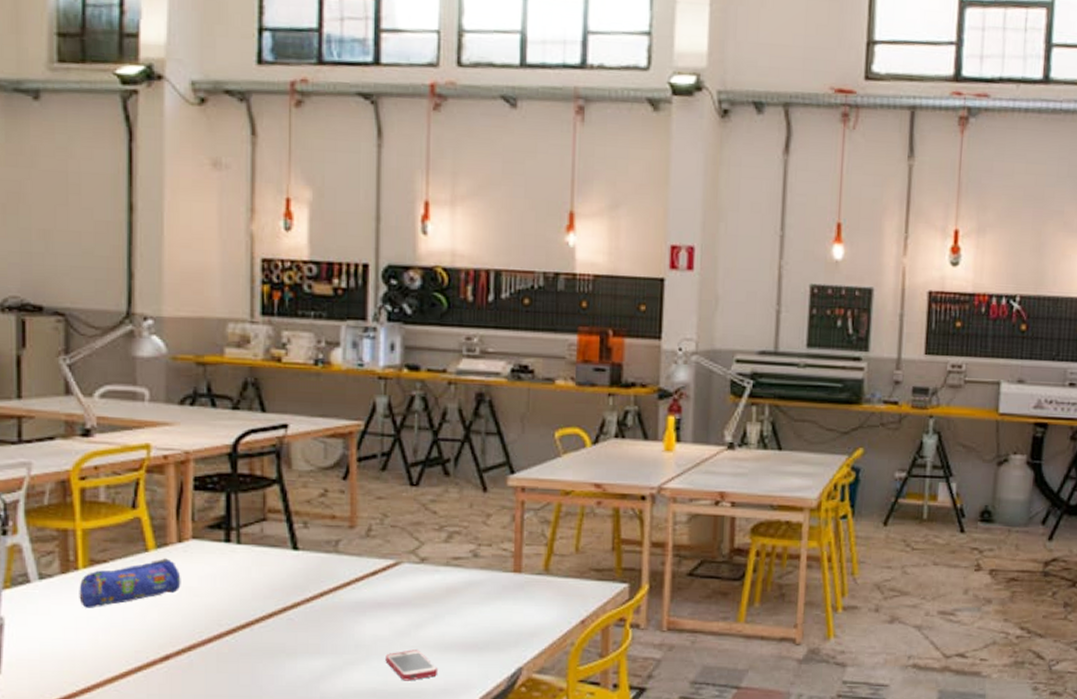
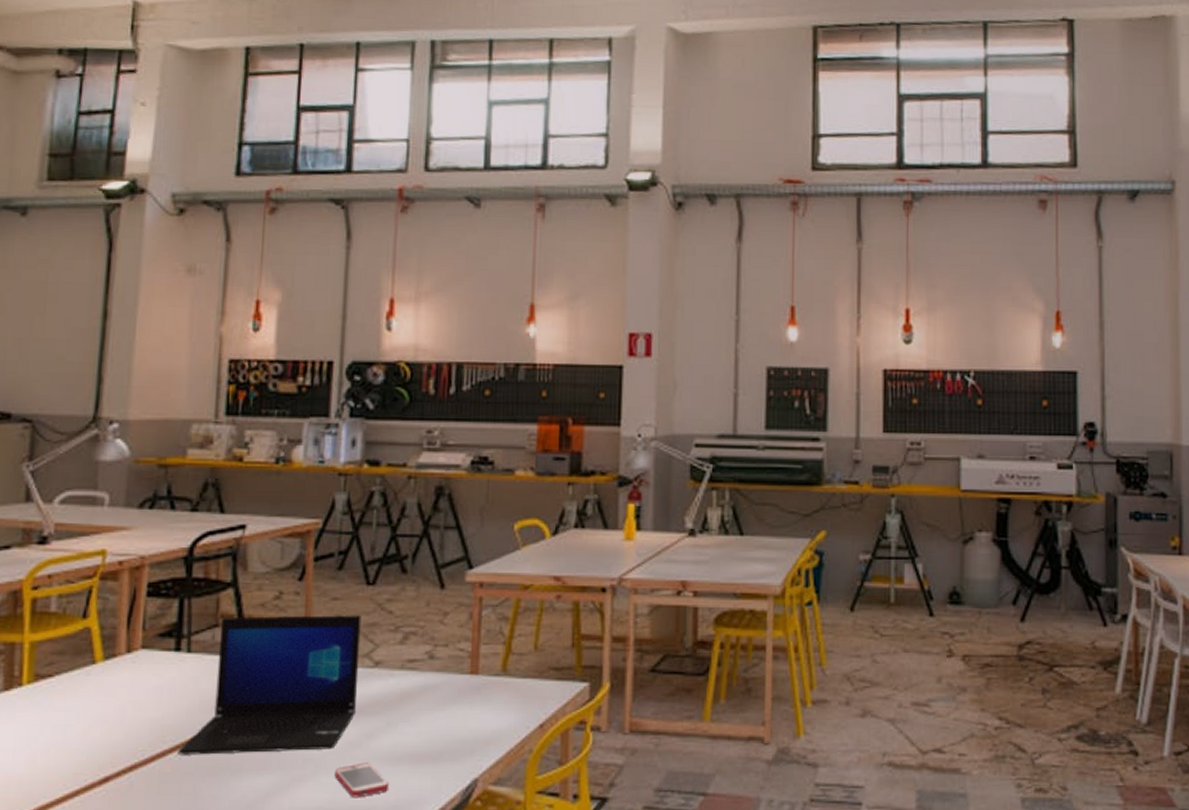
pencil case: present [79,557,181,609] -> none [20,669,127,728]
laptop: none [234,512,406,638] -> present [177,615,362,755]

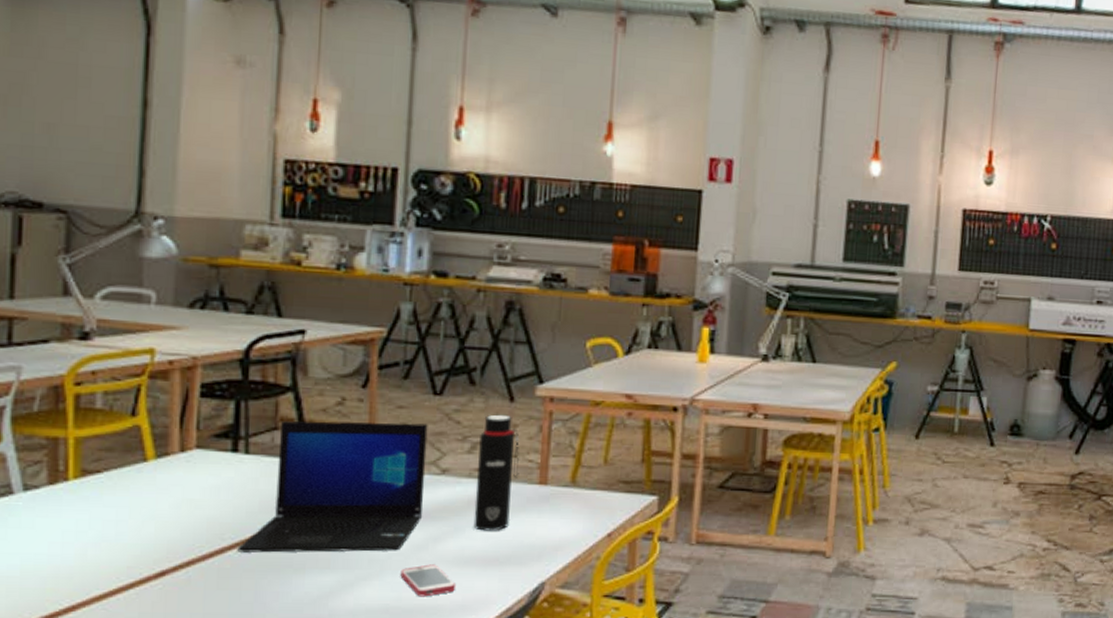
water bottle: none [406,602,451,725] -> present [473,414,520,531]

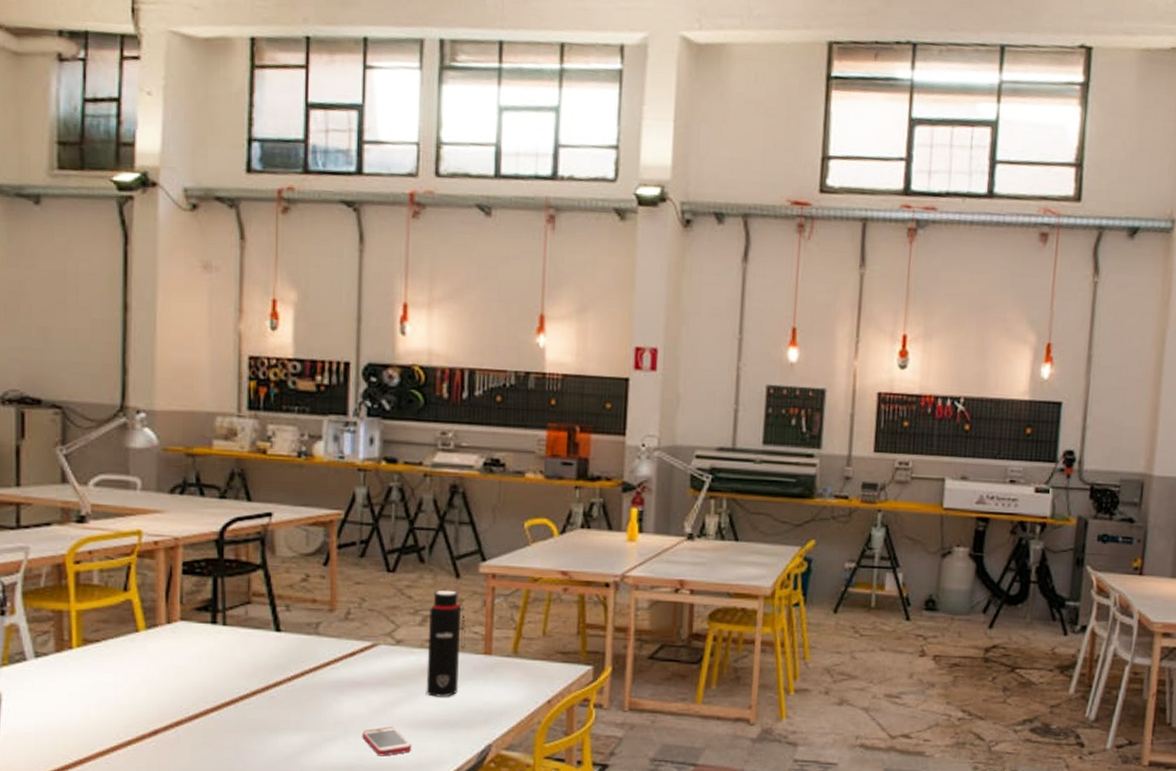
laptop: present [237,421,428,553] -> none [219,596,383,715]

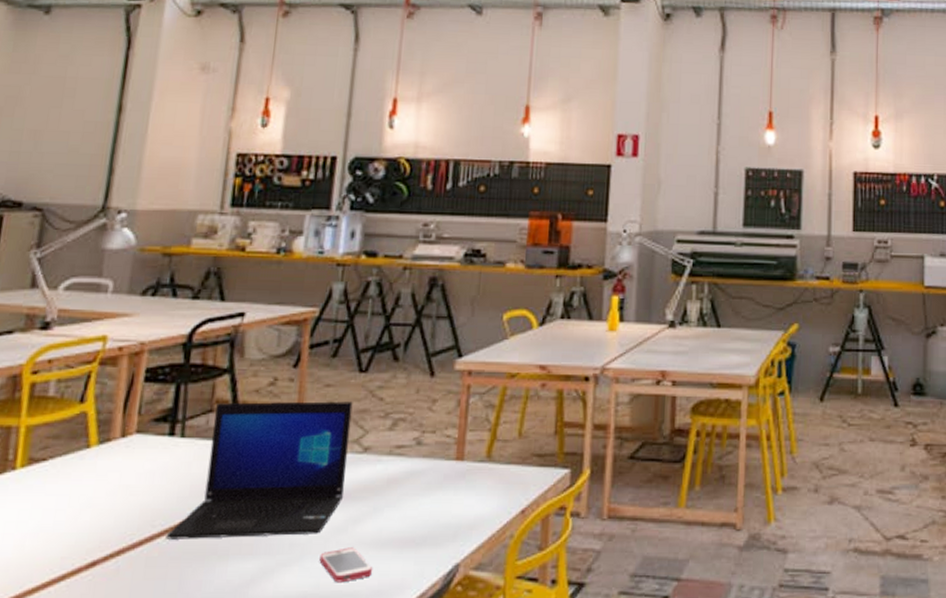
laptop: none [219,596,383,715] -> present [166,401,353,539]
water bottle: present [426,590,466,697] -> none [392,389,439,511]

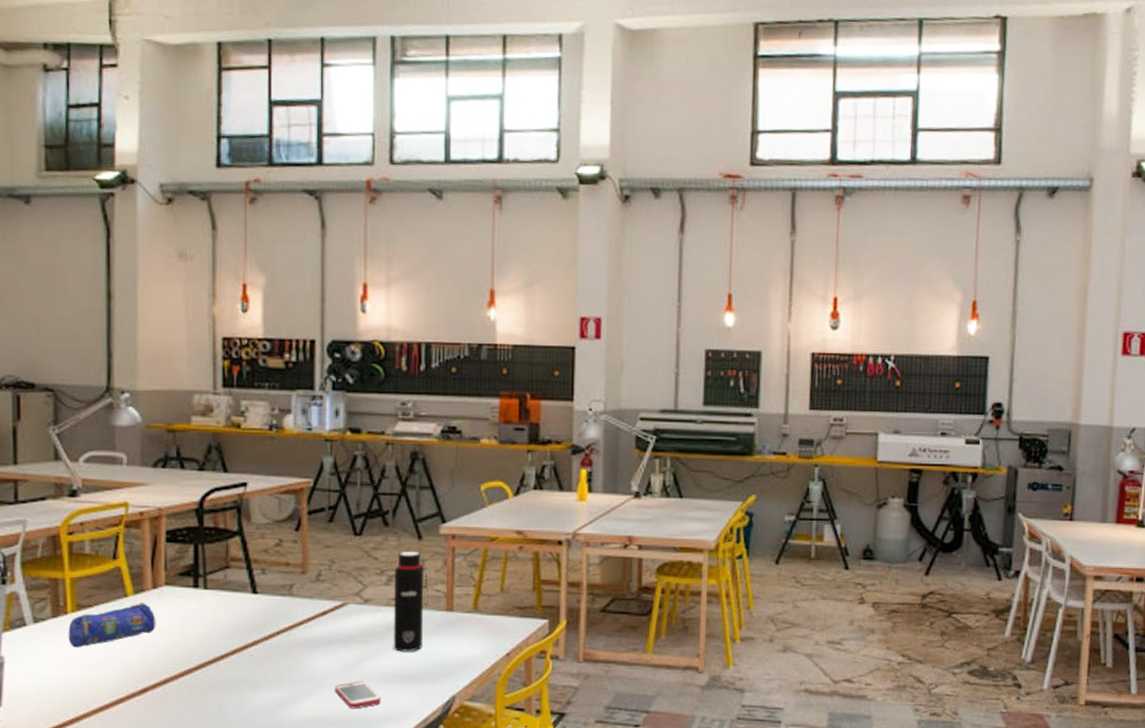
pencil case: none [11,453,120,511] -> present [68,602,156,648]
laptop: present [166,401,353,539] -> none [202,560,351,672]
water bottle: none [392,389,439,511] -> present [393,551,429,652]

